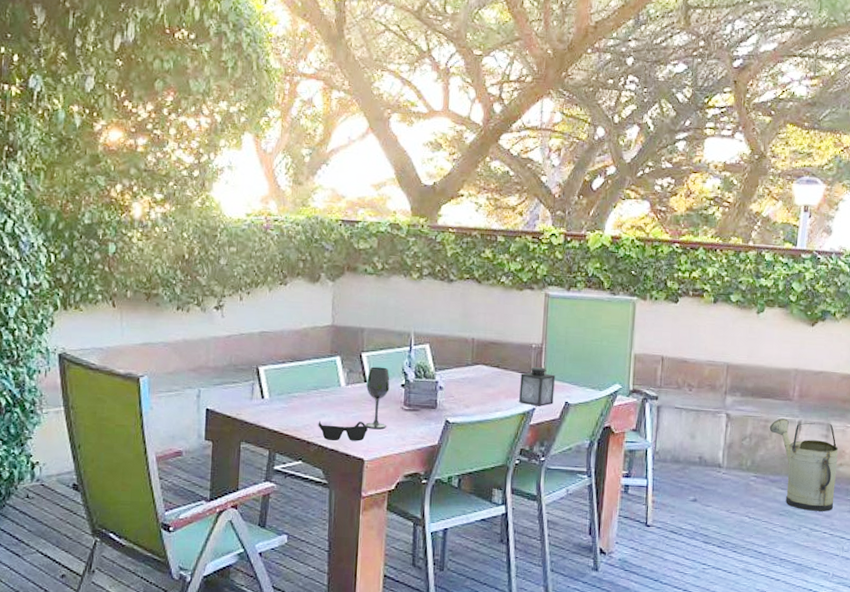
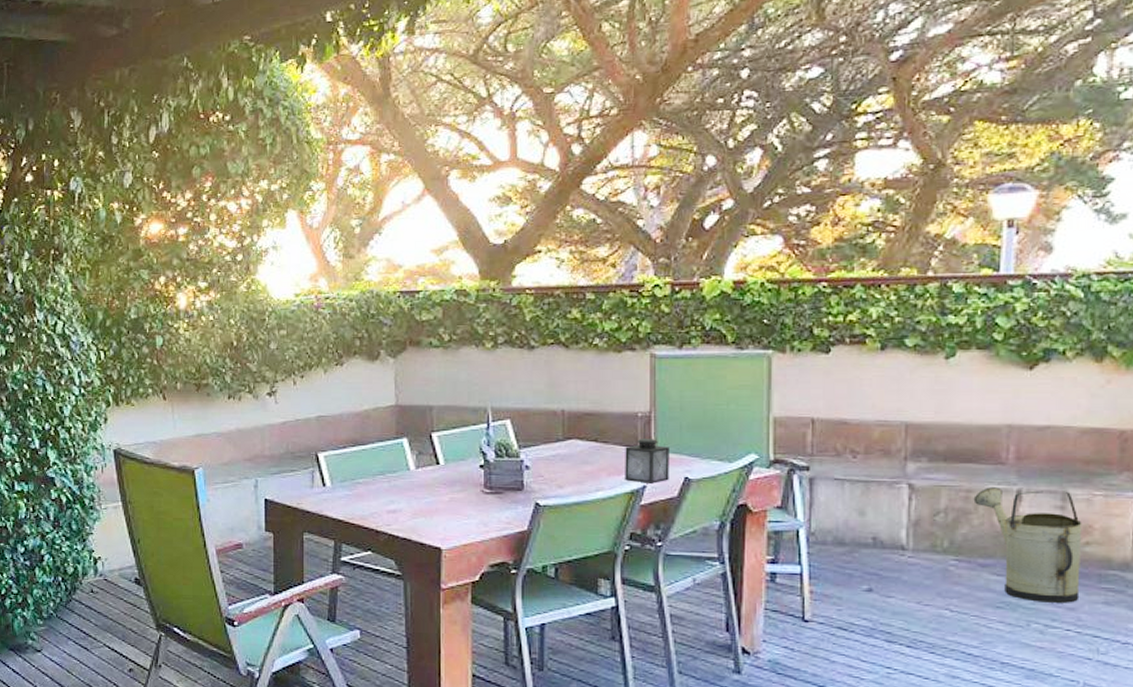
sunglasses: present [318,421,368,442] -> none [387,508,443,530]
wine glass: present [365,366,390,430] -> none [439,447,466,515]

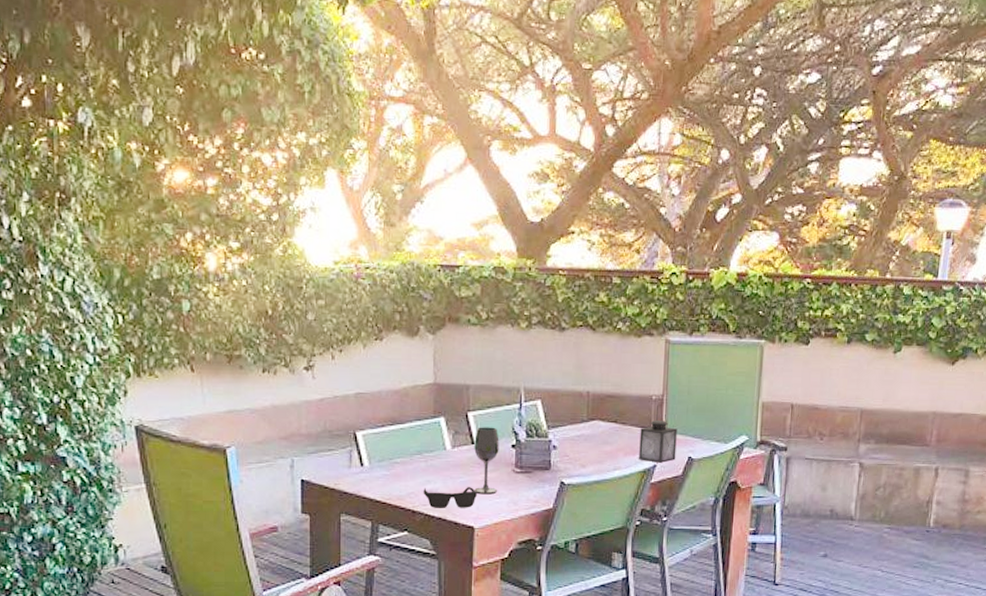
sunglasses: none [387,508,443,530] -> present [423,487,477,509]
wine glass: none [439,447,466,515] -> present [474,427,499,495]
watering can: present [973,487,1082,603] -> none [904,465,977,562]

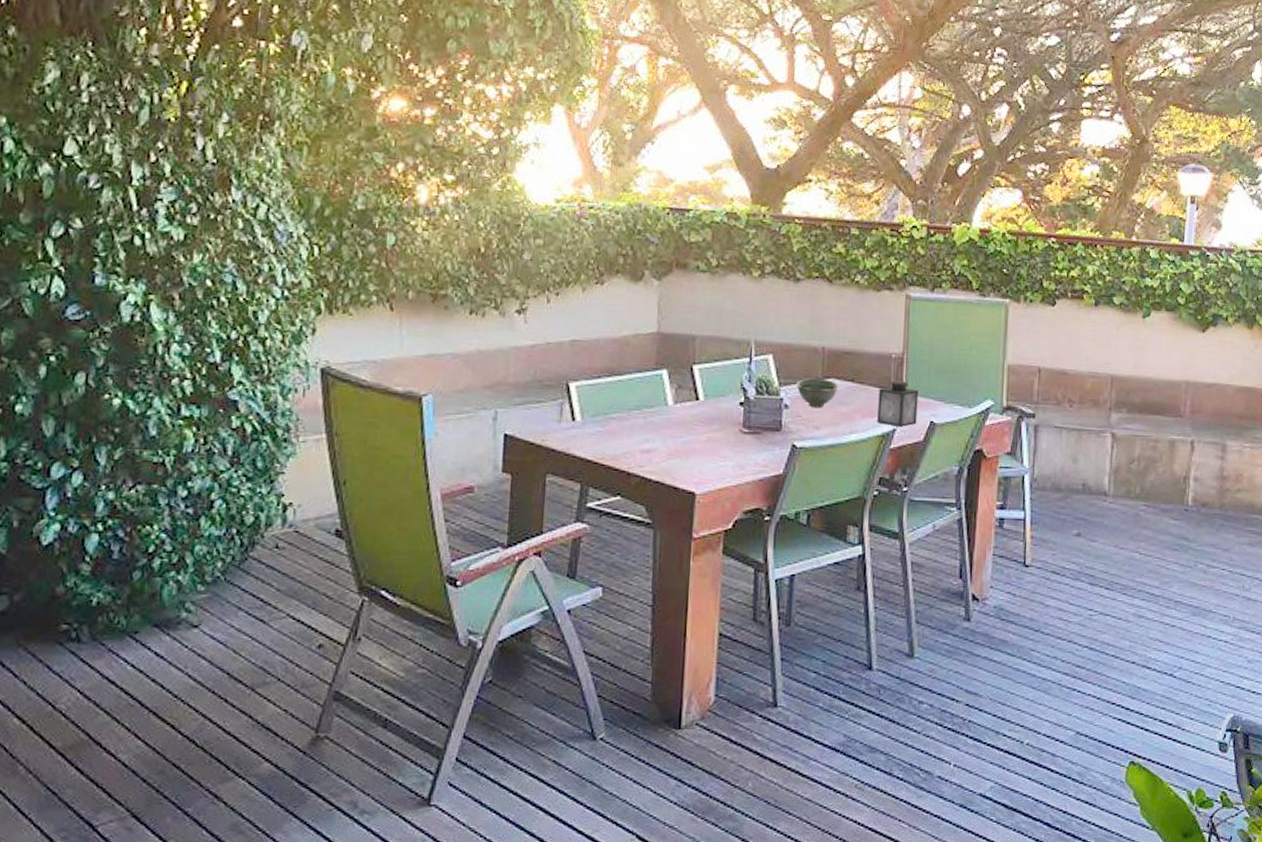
sunglasses: present [423,487,477,509] -> none [640,447,700,472]
wine glass: present [474,427,499,495] -> none [697,381,726,457]
bowl: none [564,421,603,448] -> present [797,378,839,409]

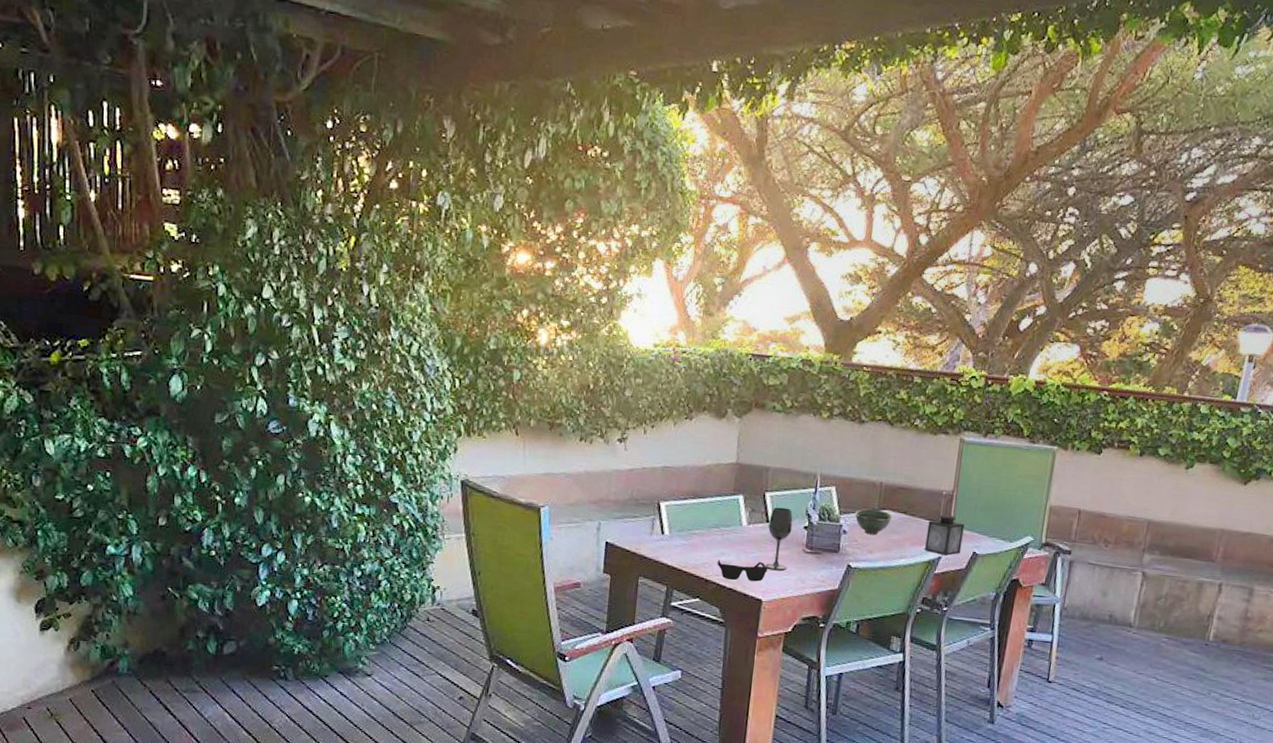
sunglasses: none [640,447,700,472] -> present [717,559,767,582]
wine glass: none [697,381,726,457] -> present [765,507,793,571]

